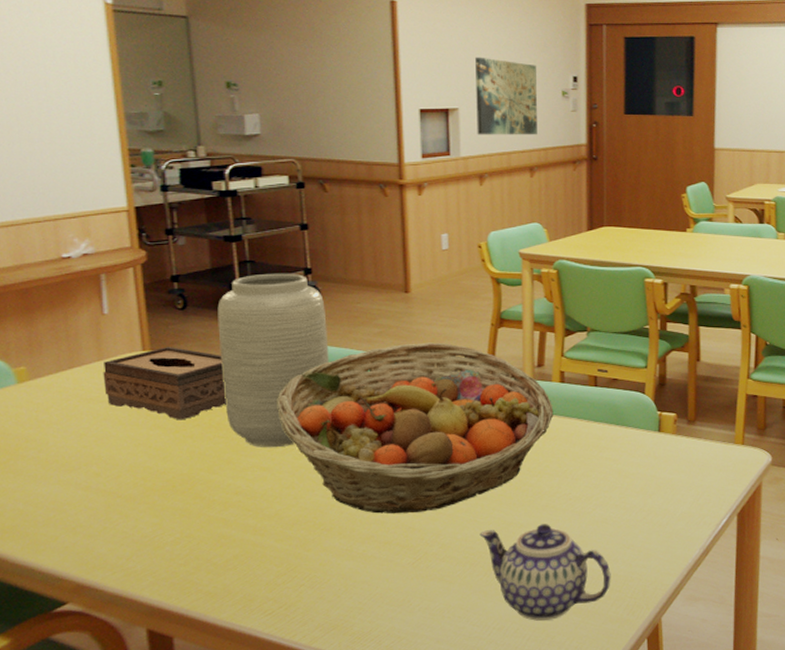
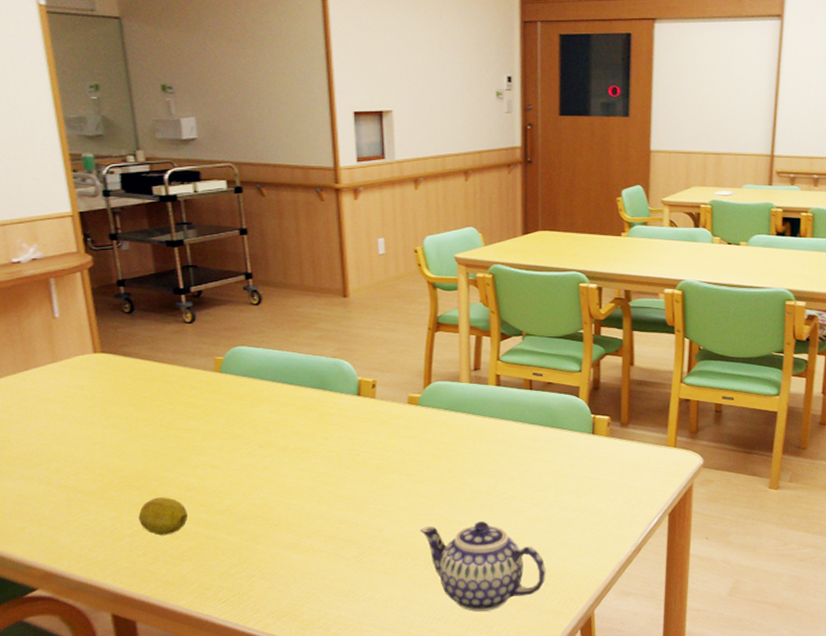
tissue box: present [103,346,226,420] -> none [57,348,175,420]
fruit: none [181,502,234,543] -> present [138,497,188,536]
vase: present [217,273,329,447] -> none [163,277,272,446]
fruit basket: present [277,342,554,514] -> none [223,346,490,511]
wall art: present [475,57,537,135] -> none [408,56,472,138]

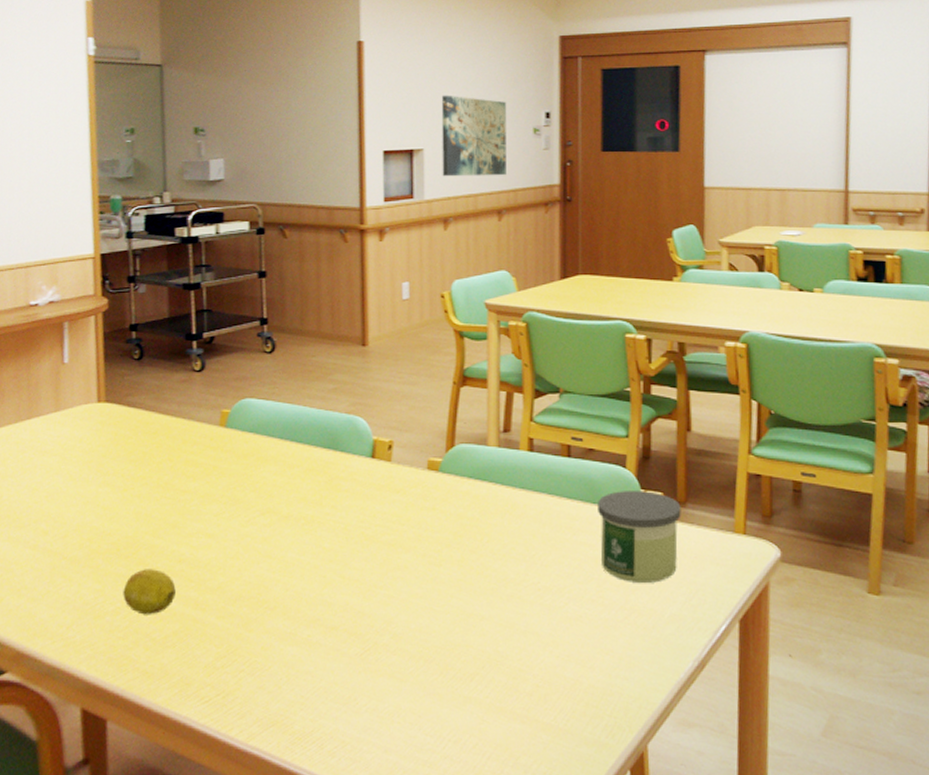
wall art: none [408,56,472,138] -> present [442,95,506,177]
teapot: present [420,521,546,612] -> none [435,617,587,736]
candle: none [555,416,624,489] -> present [598,491,681,583]

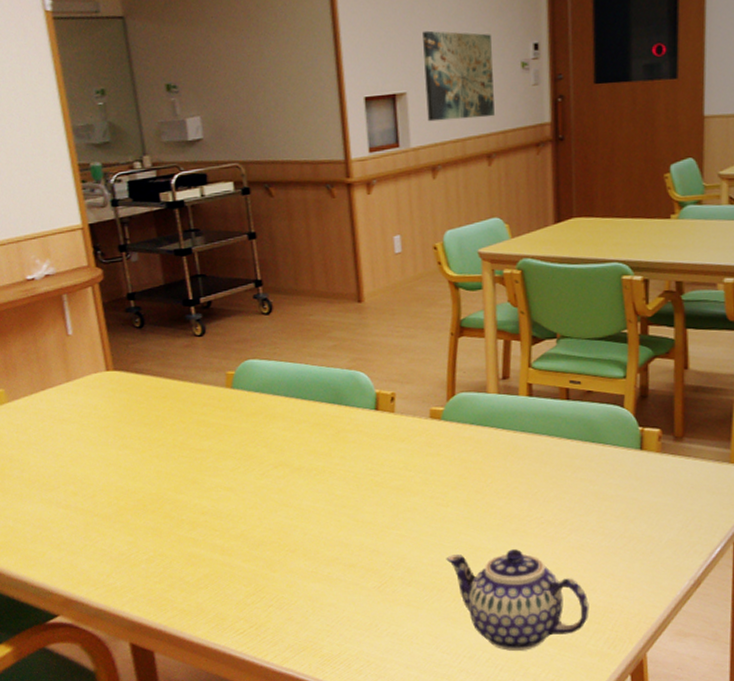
fruit: present [123,569,176,615] -> none [154,521,203,562]
teapot: none [435,617,587,736] -> present [446,549,589,651]
candle: present [598,491,681,583] -> none [597,428,678,513]

